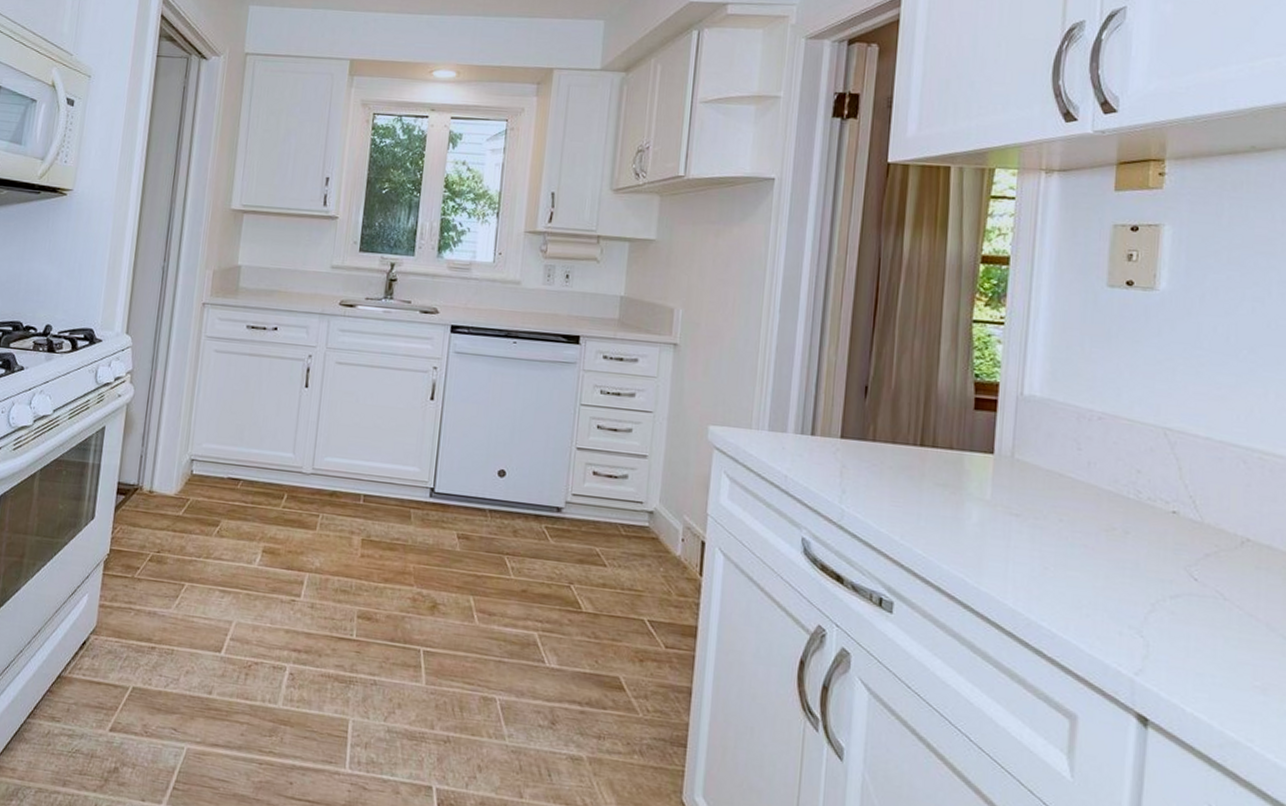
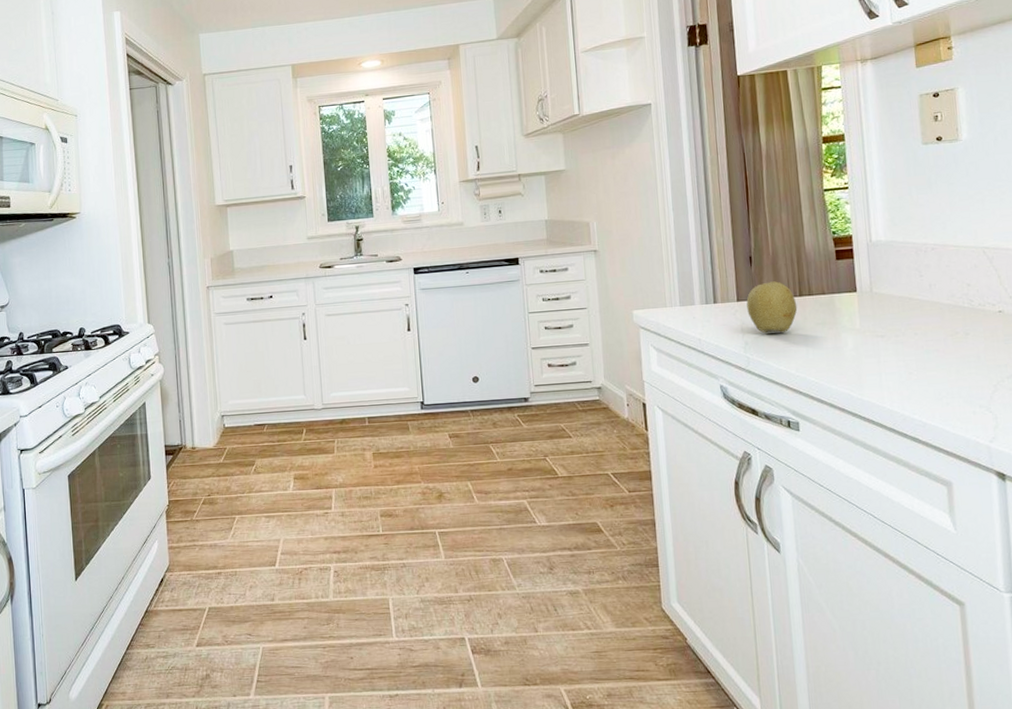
fruit: none [851,421,916,487] -> present [746,281,798,333]

